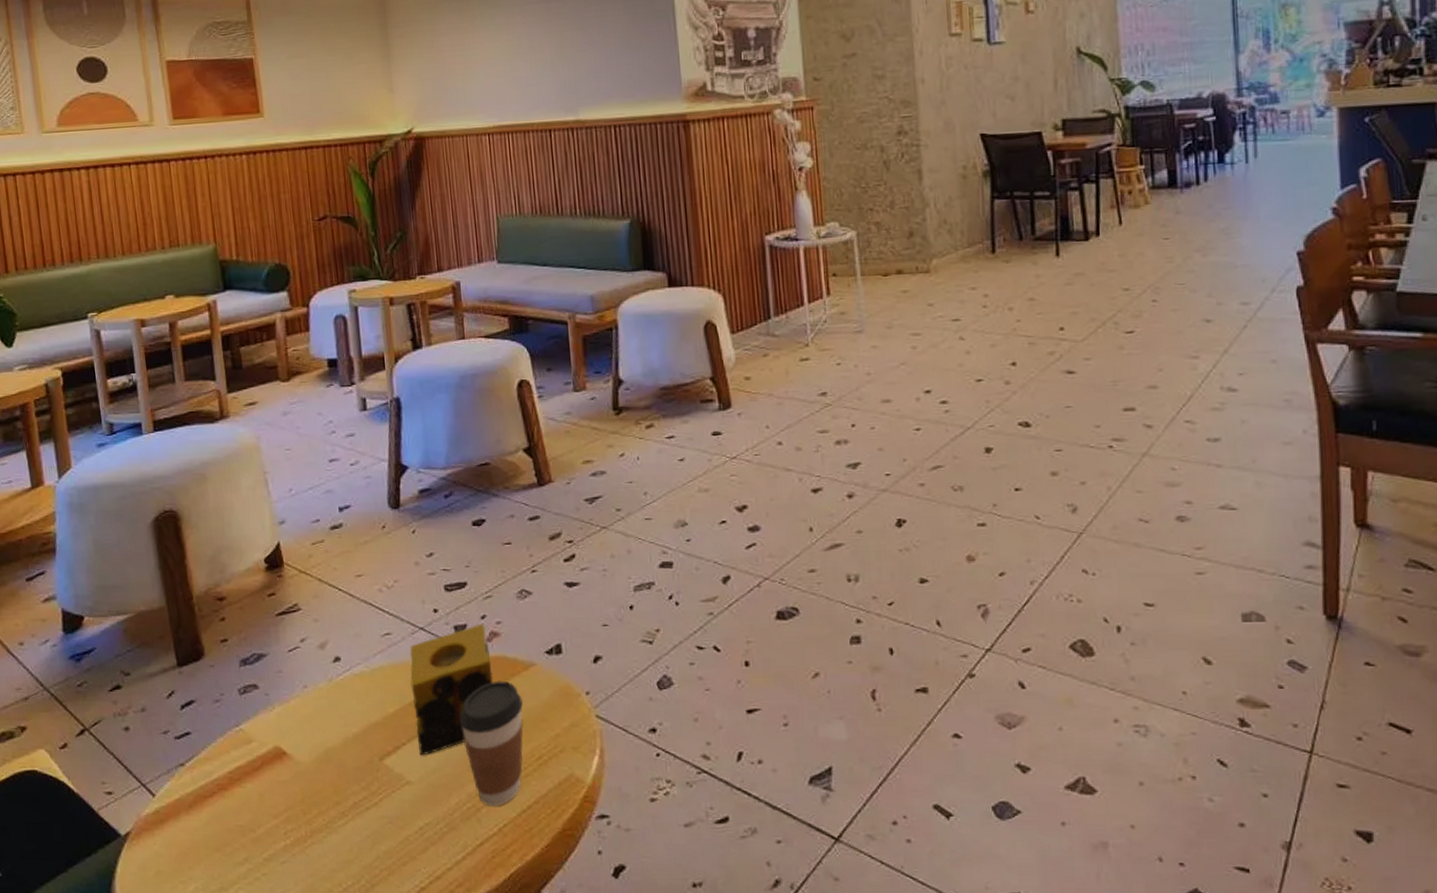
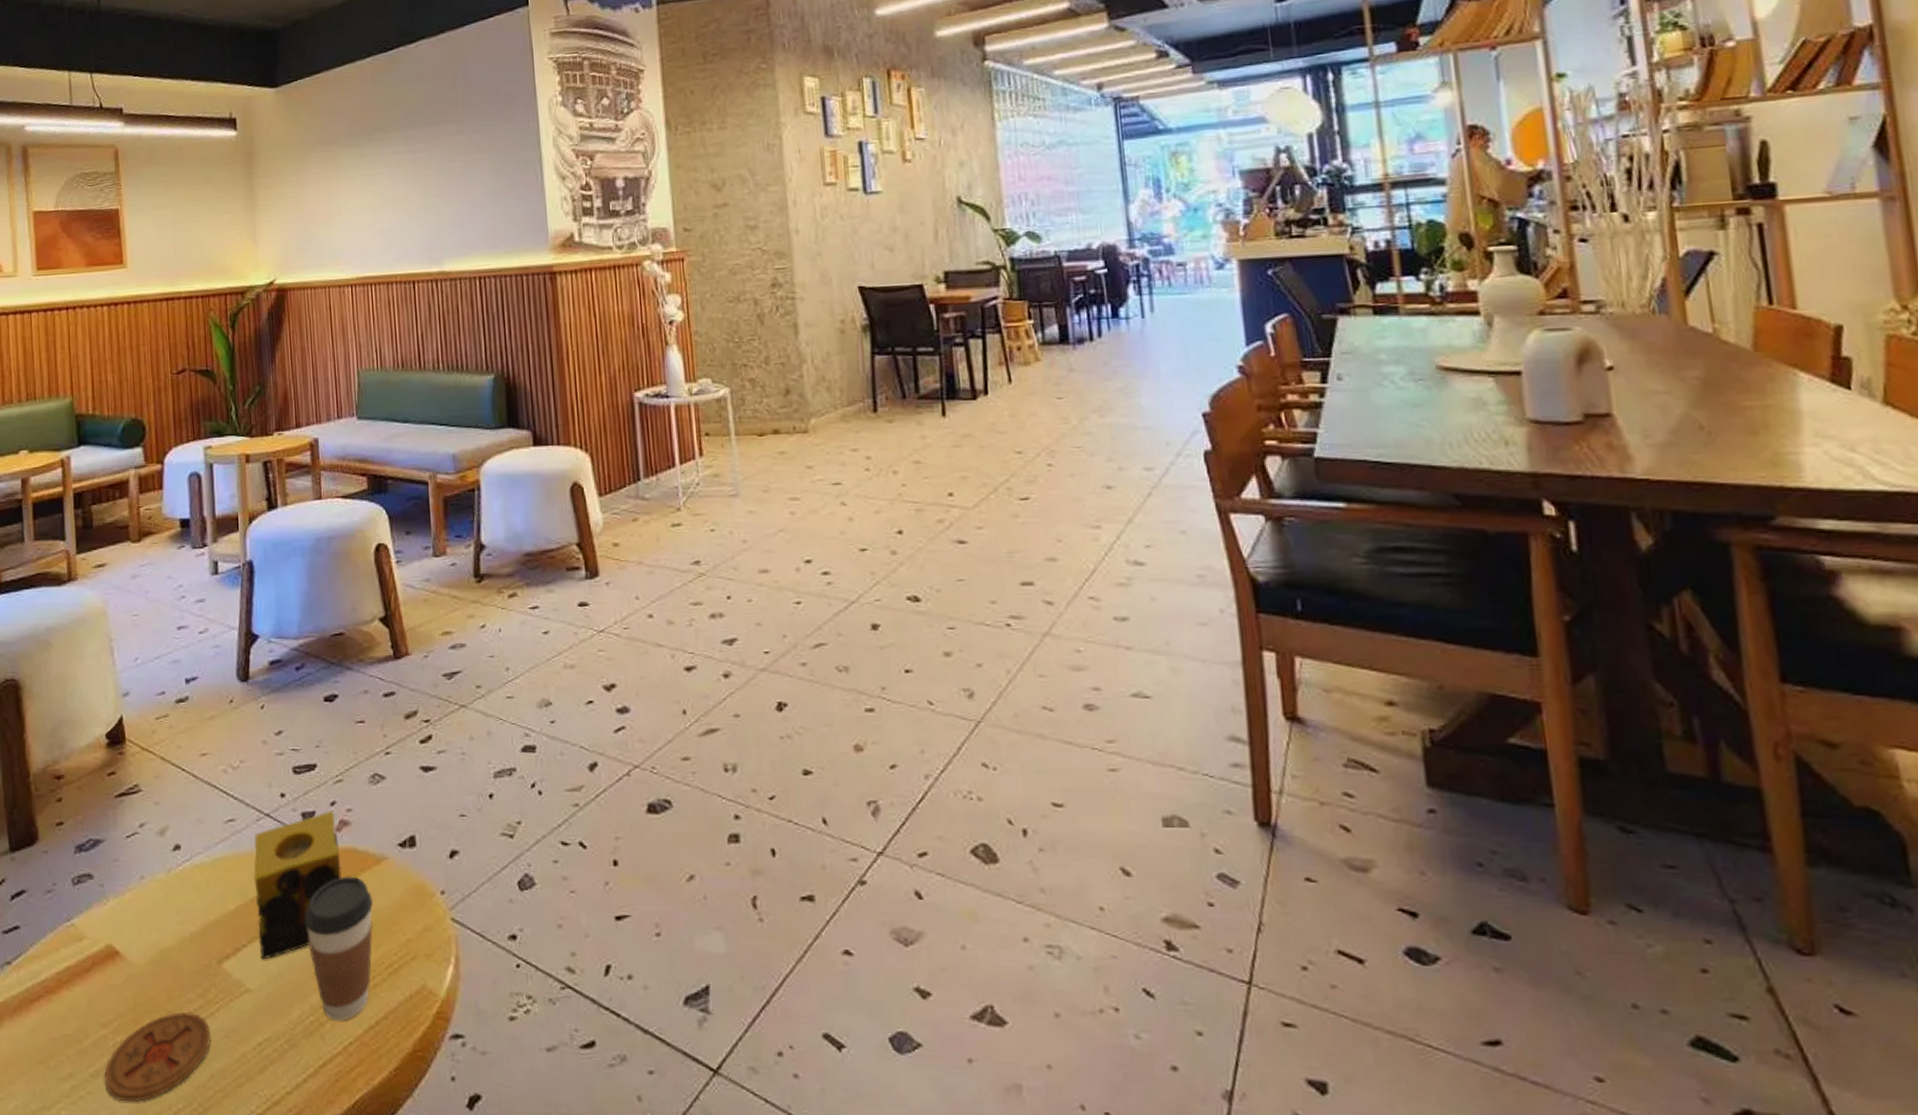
coaster: none [277,803,376,881] -> present [104,1012,212,1102]

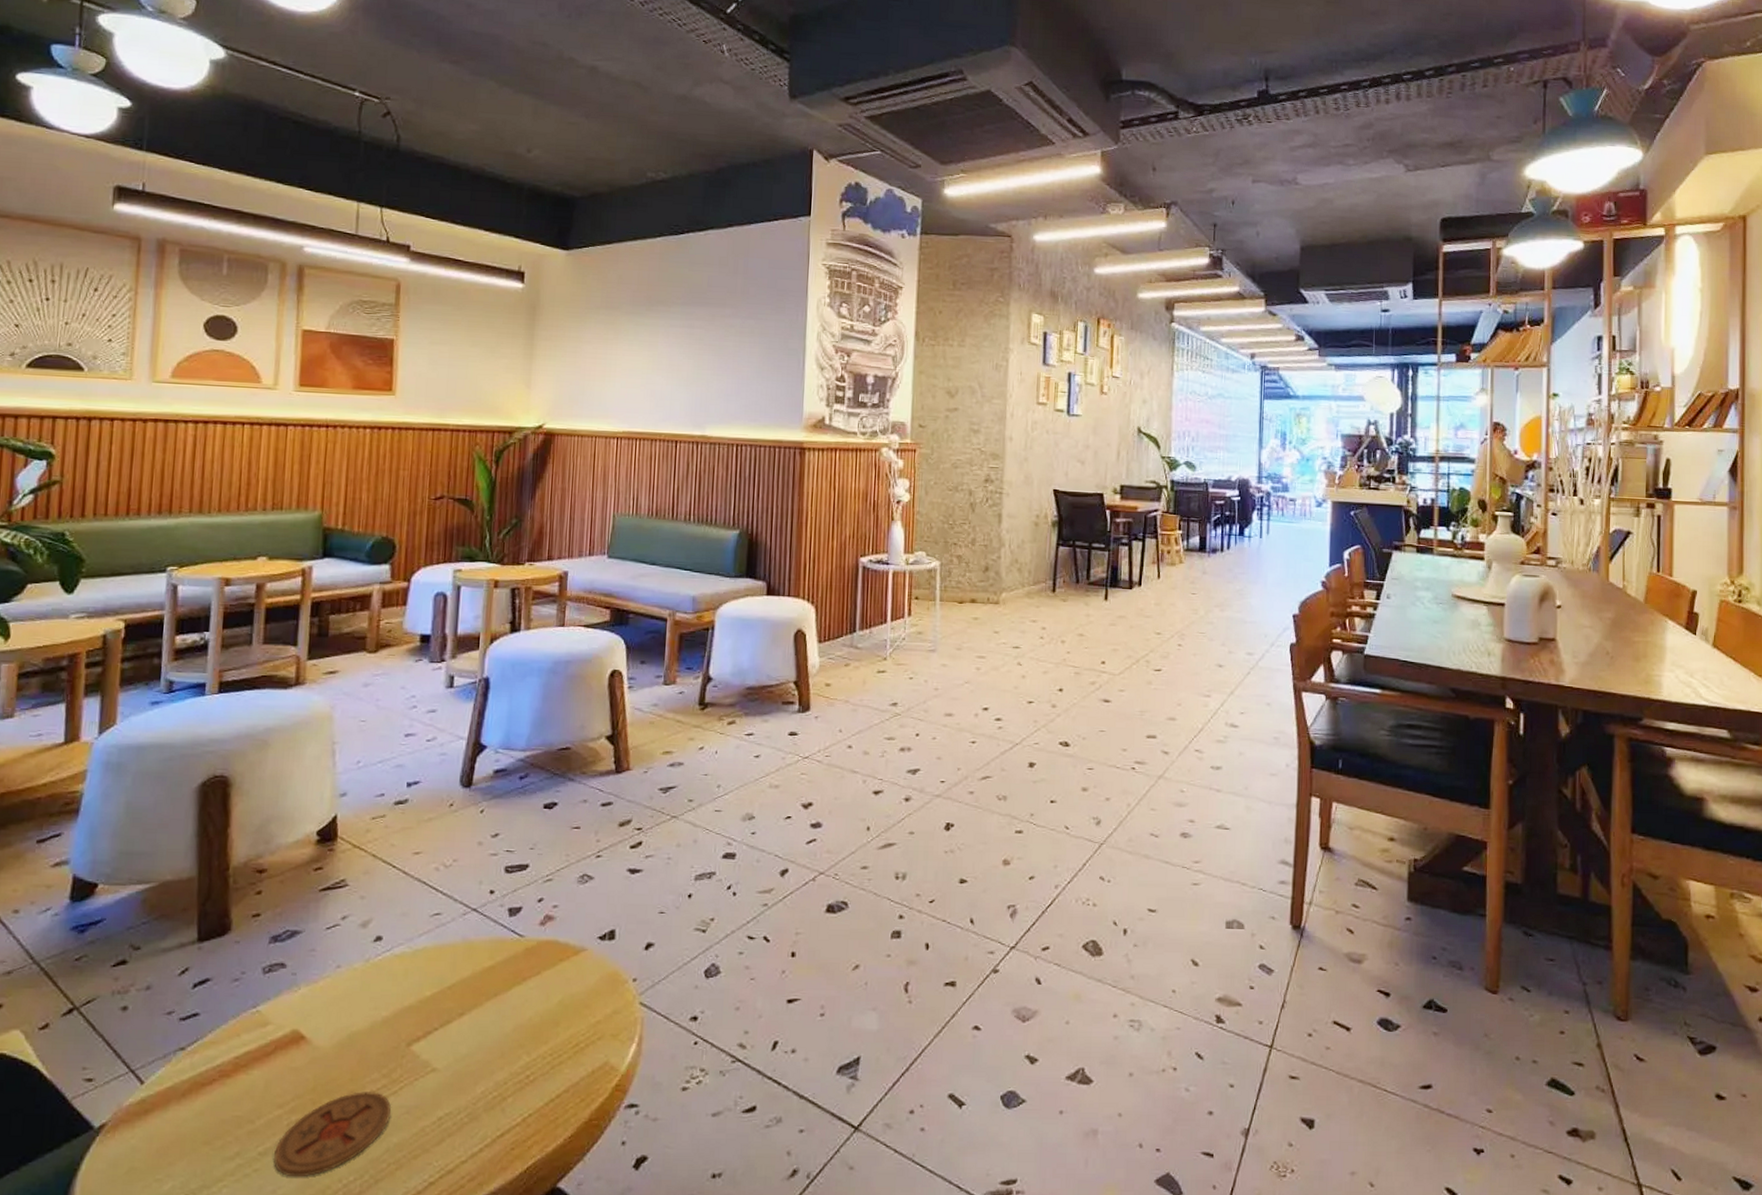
candle: present [254,811,342,960] -> none [451,907,542,1042]
coffee cup: present [305,876,373,1021] -> none [499,965,568,1095]

